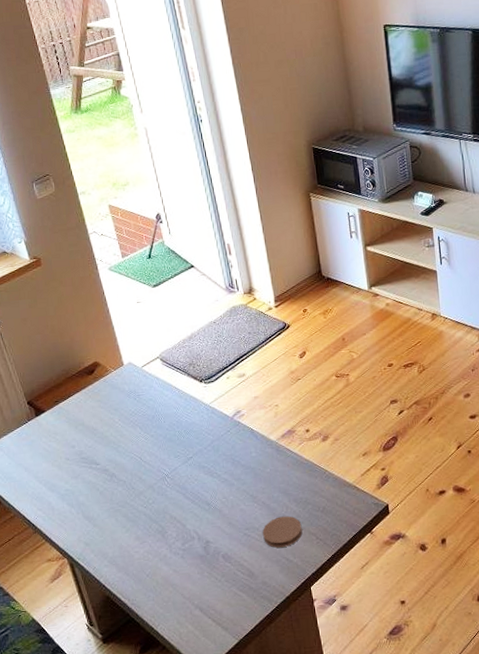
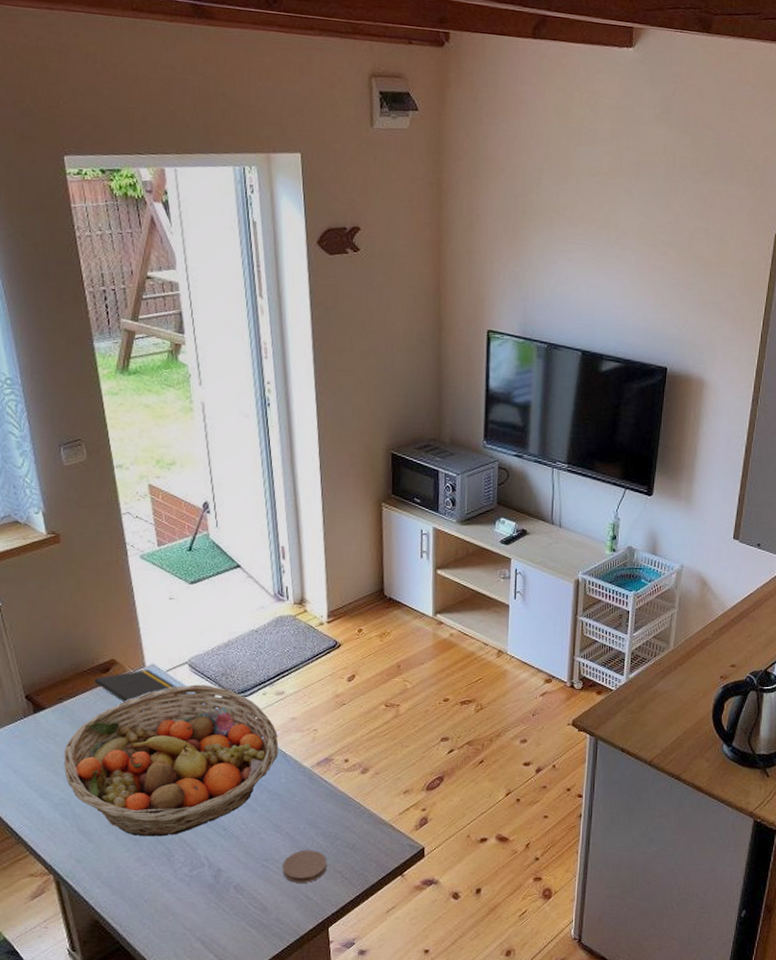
fruit basket: none [64,375,247,518] -> present [63,684,279,837]
notepad: none [83,367,161,399] -> present [95,669,187,702]

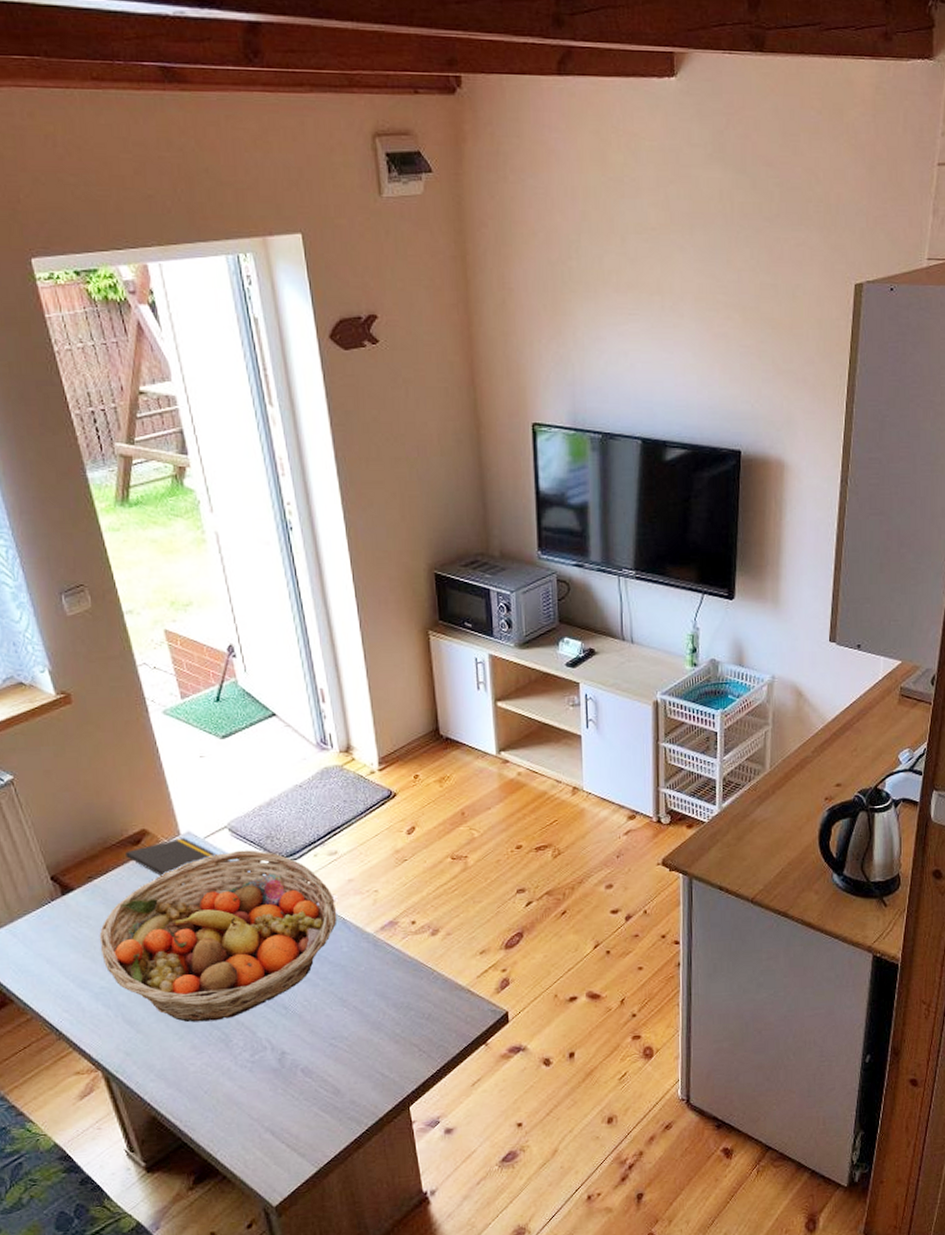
coaster: present [283,850,327,883] -> none [353,1023,402,1061]

